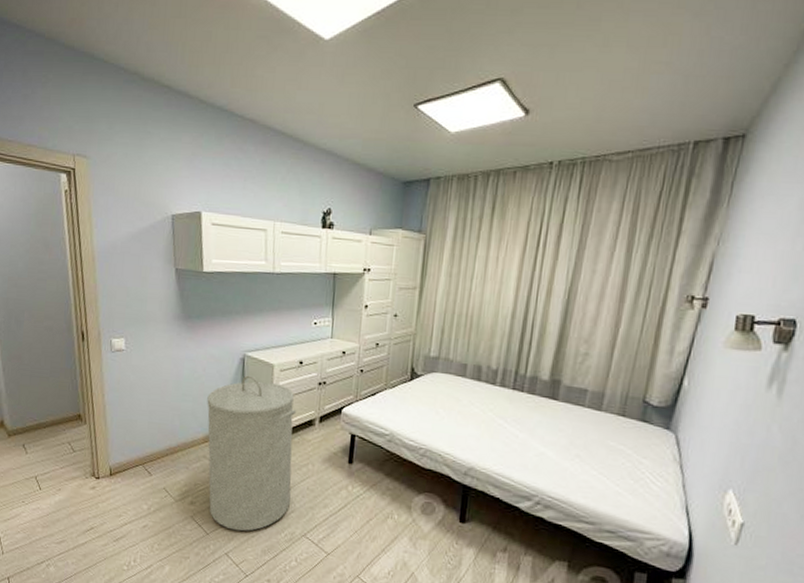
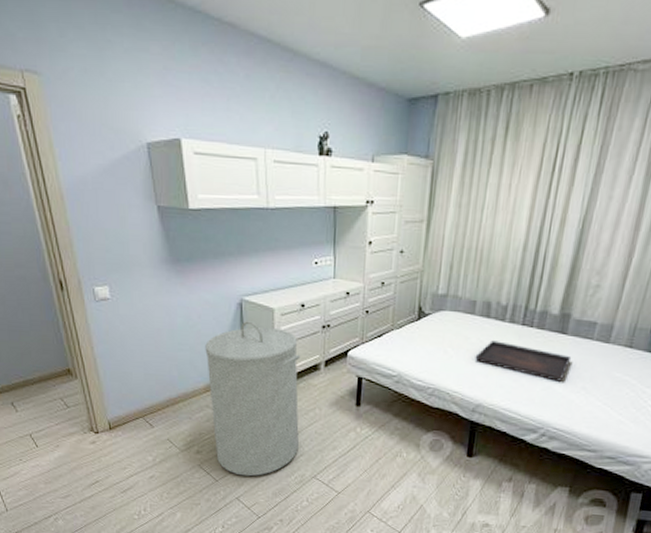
serving tray: none [466,403,564,448] -> present [475,340,572,382]

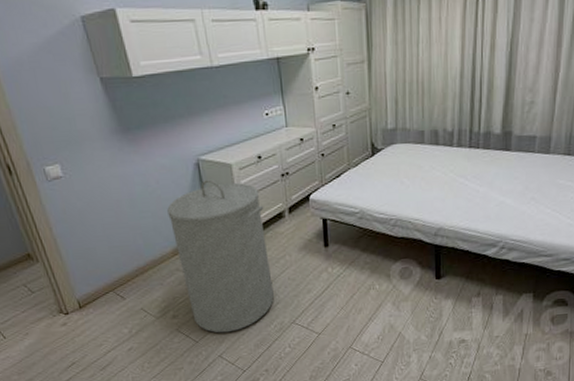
serving tray: present [475,340,572,382] -> none [430,165,518,196]

